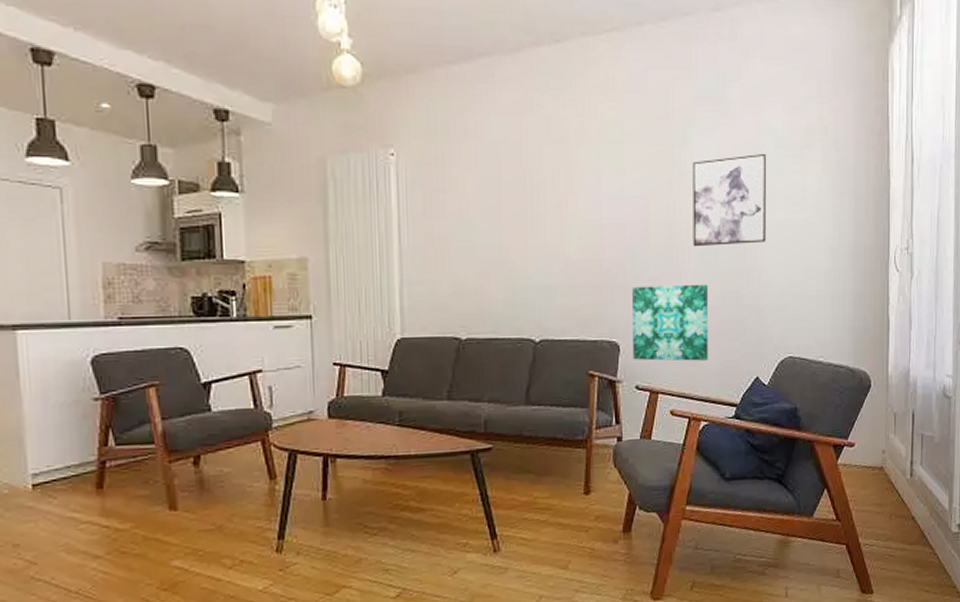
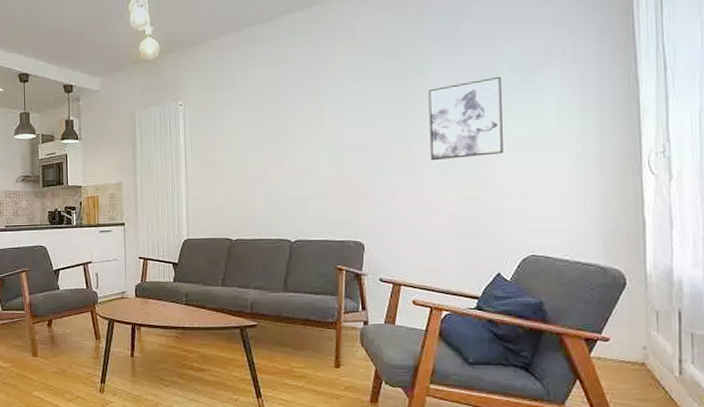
wall art: present [632,284,709,361] -> none [375,192,448,258]

